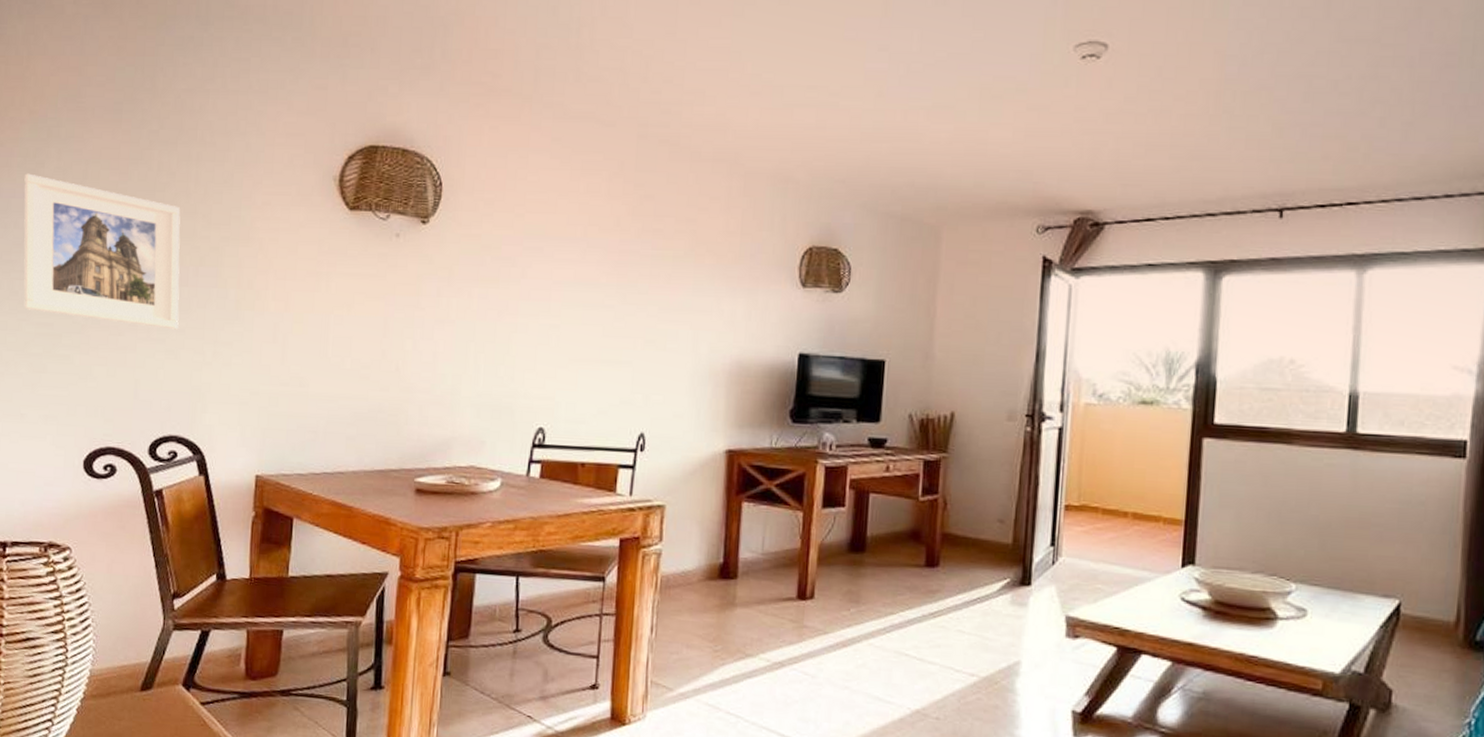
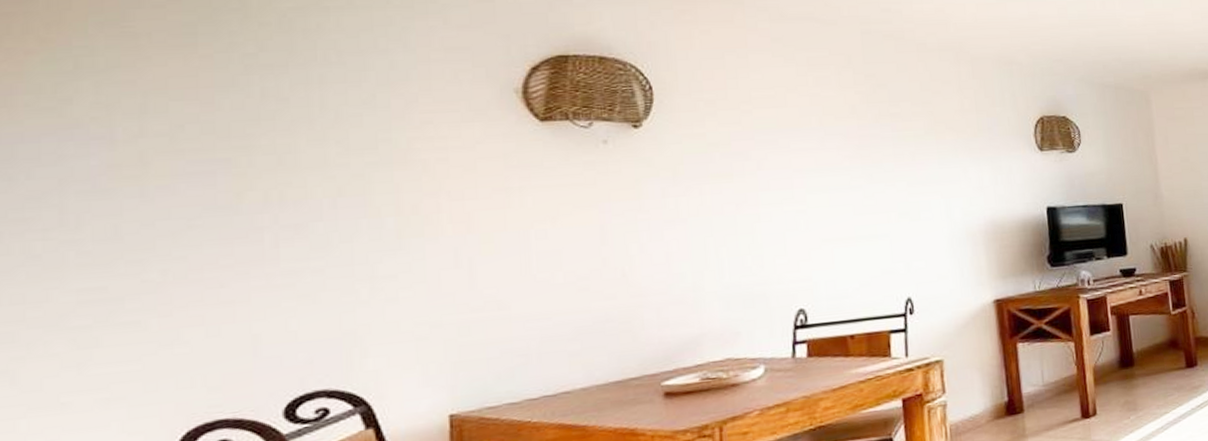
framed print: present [23,173,181,330] -> none [39,112,314,276]

